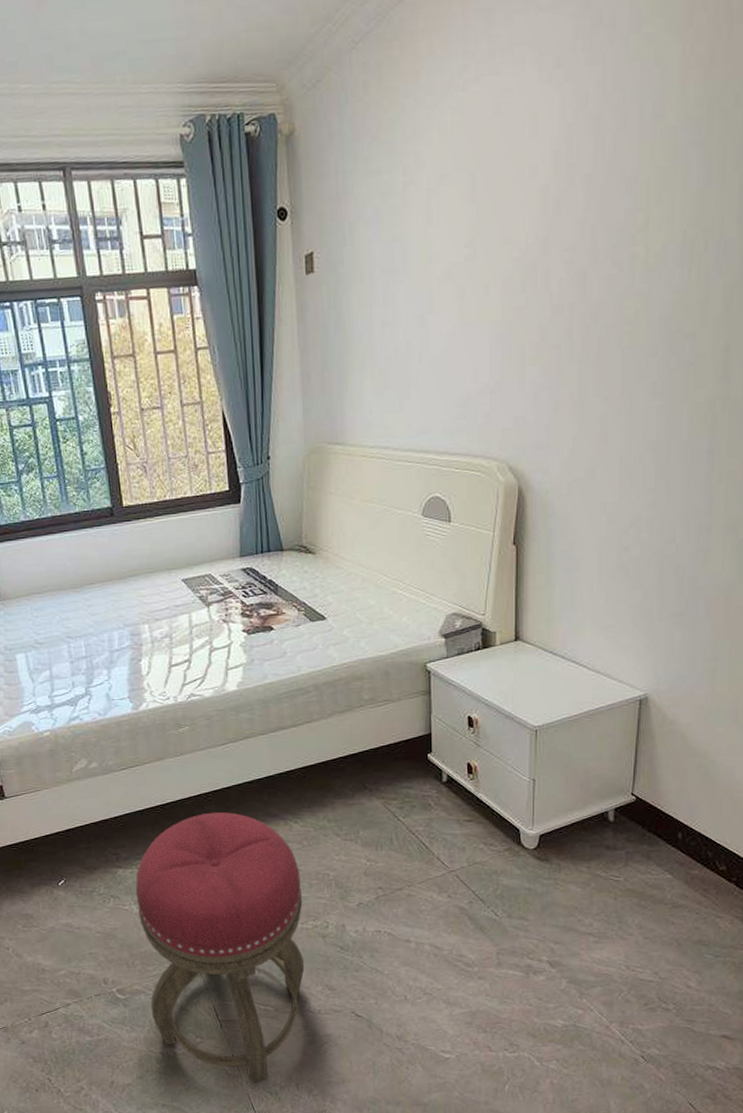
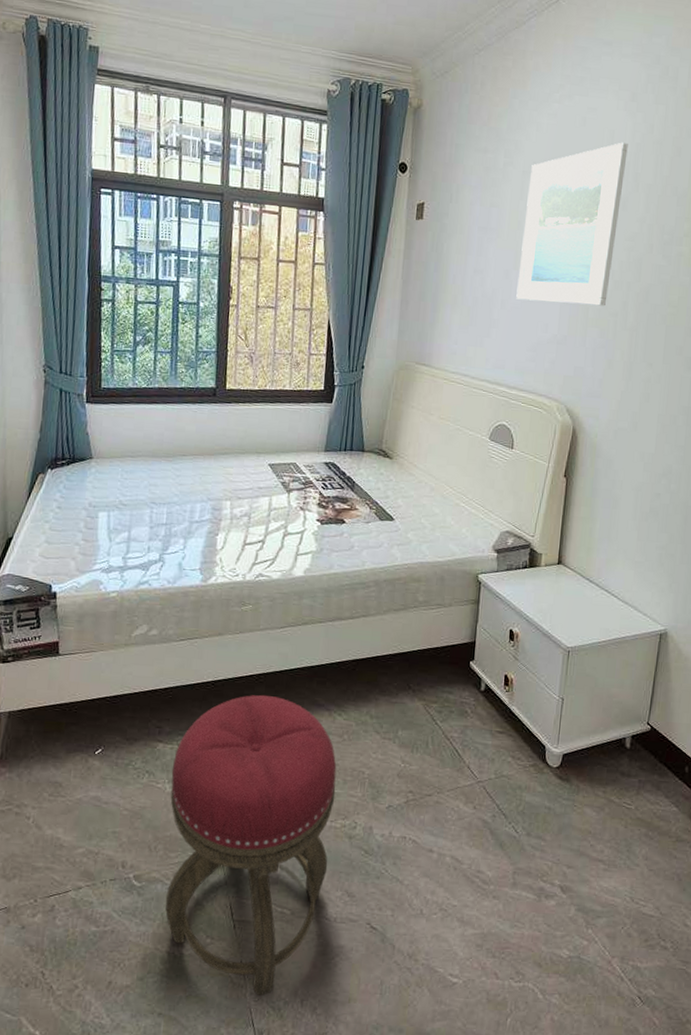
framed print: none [435,125,557,349] -> present [516,142,628,306]

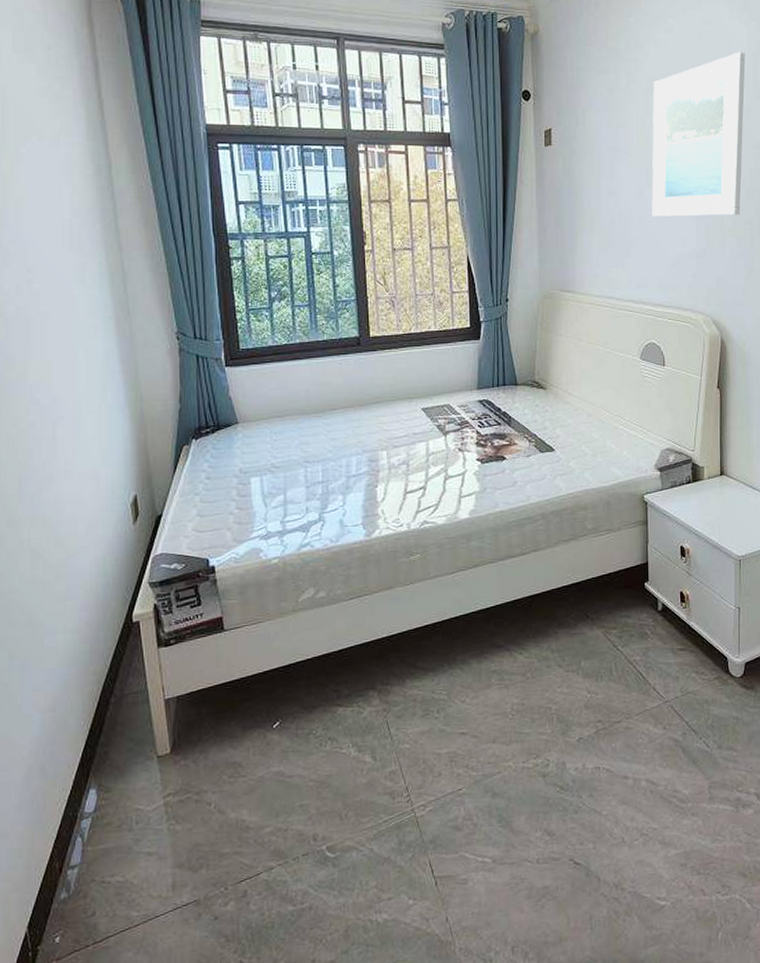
stool: present [165,695,337,997] -> none [355,643,525,951]

